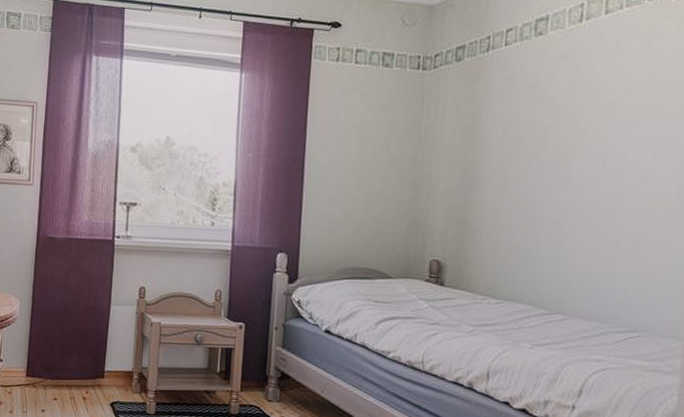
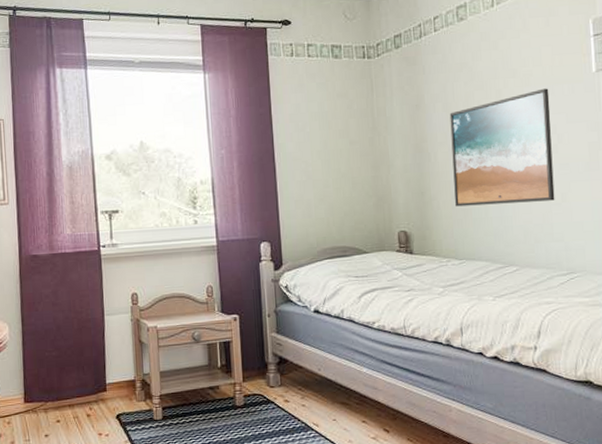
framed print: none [501,120,637,248] -> present [449,88,555,207]

